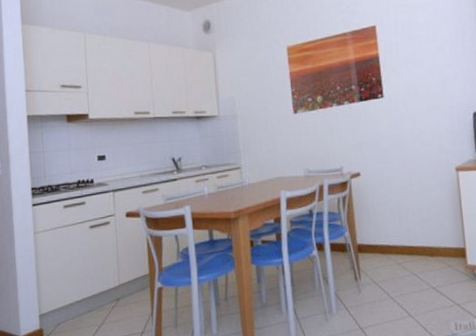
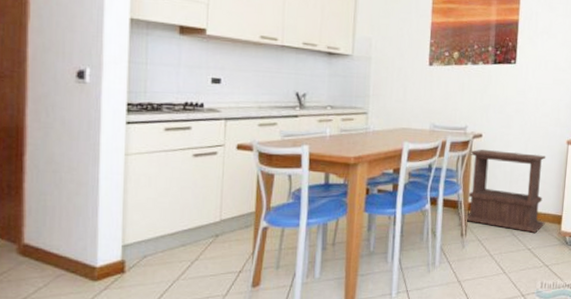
side table: none [350,186,448,270] -> present [465,149,546,233]

